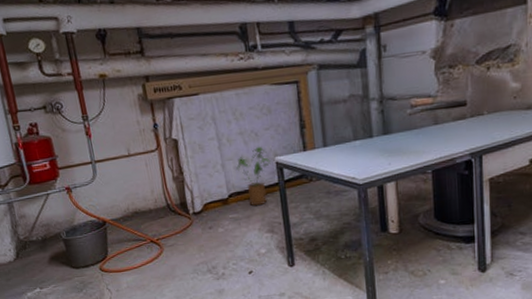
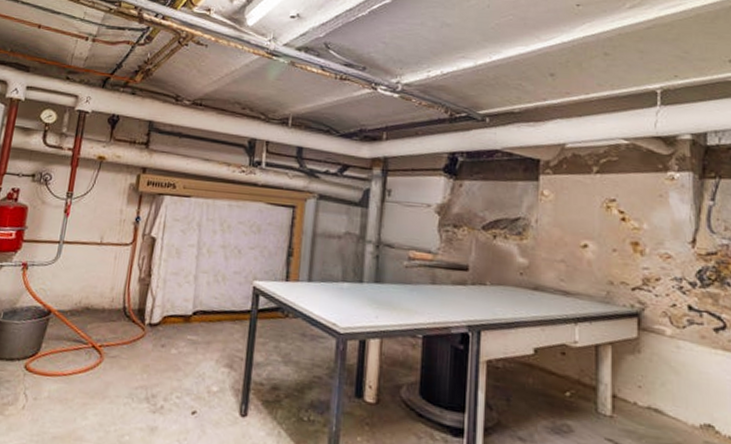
house plant: present [236,146,271,206] -> none [209,264,248,333]

